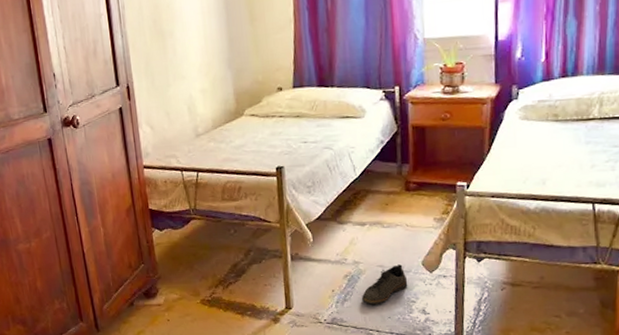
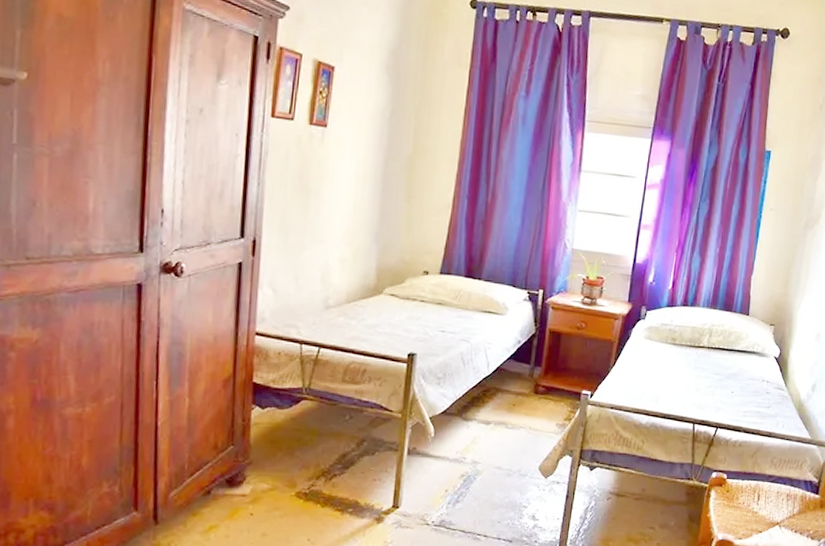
shoe: present [361,264,408,305] -> none [474,467,523,508]

